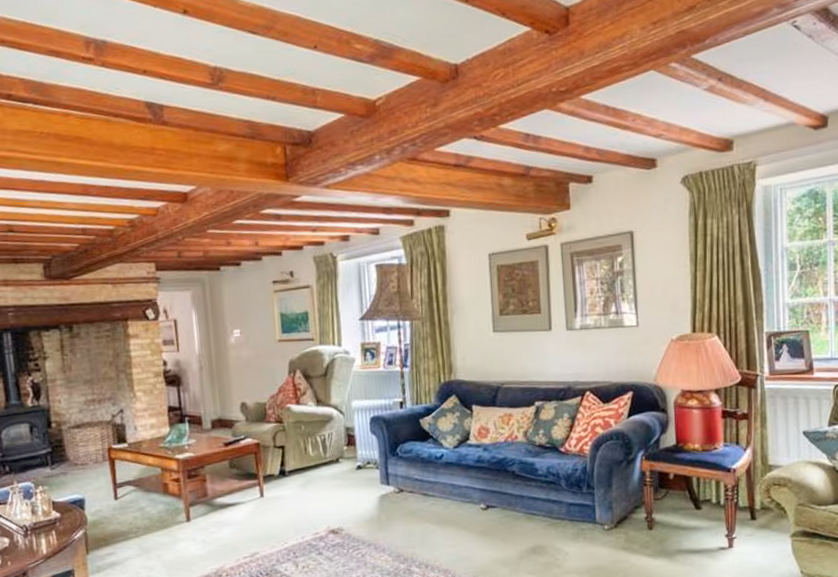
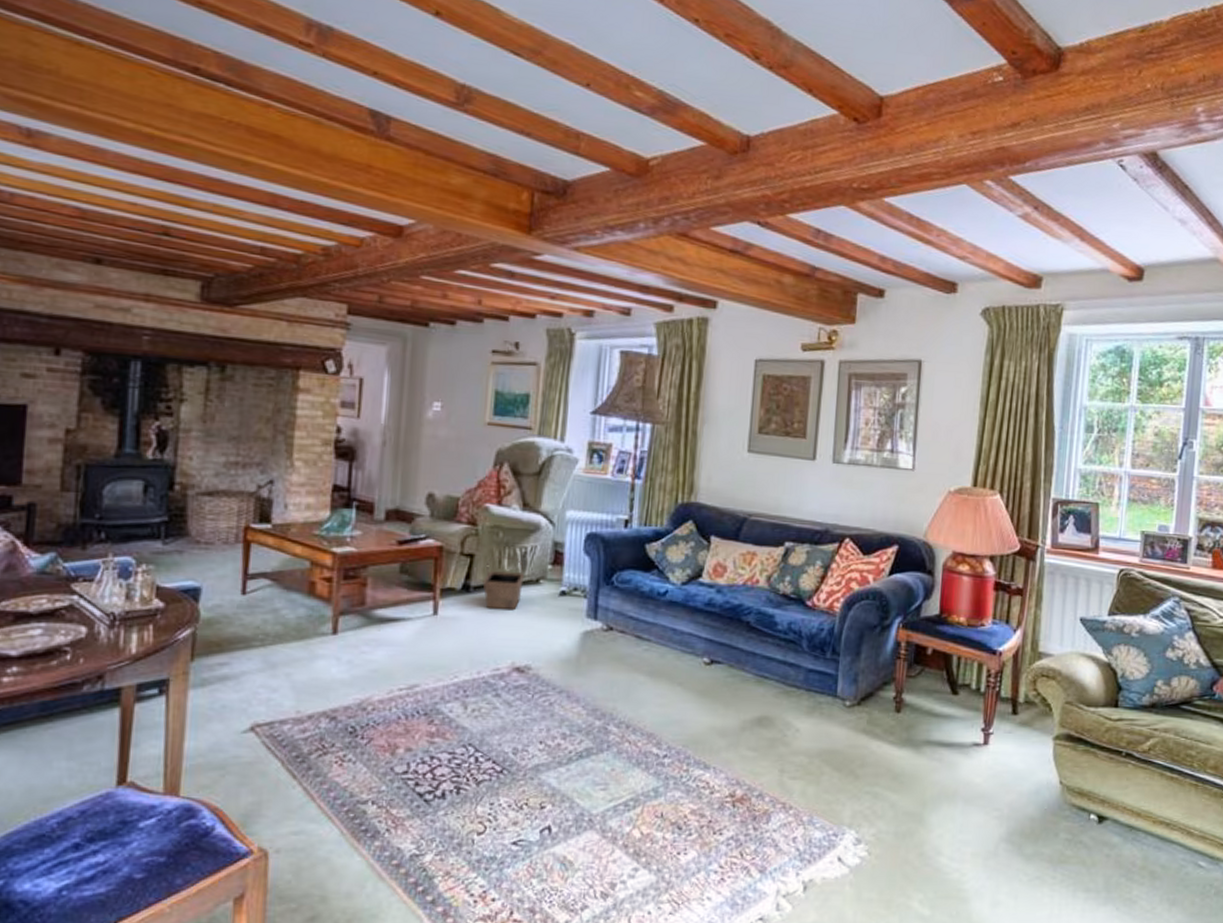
basket: none [294,443,327,488] -> present [482,556,525,611]

